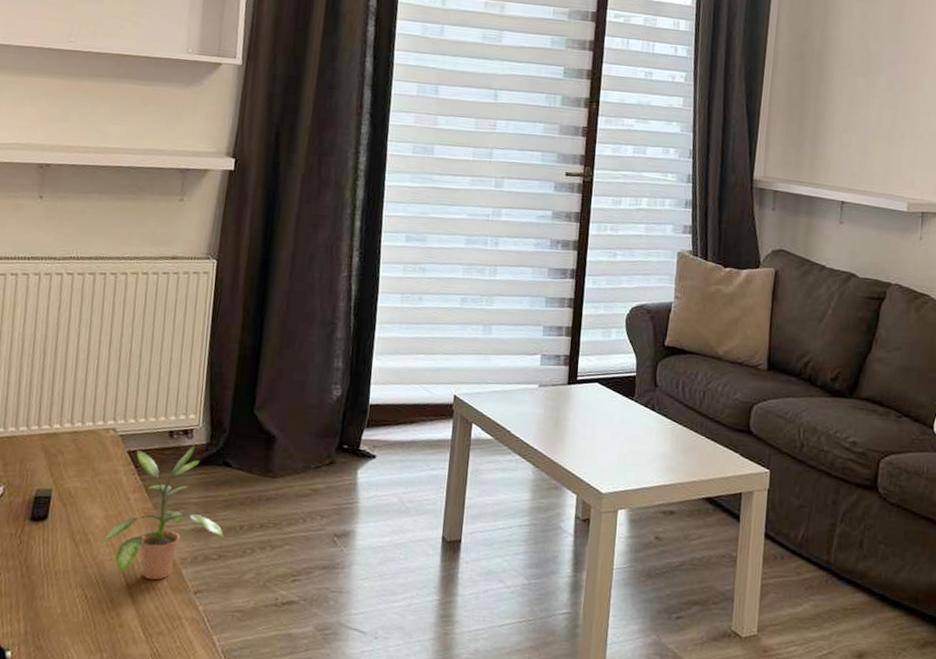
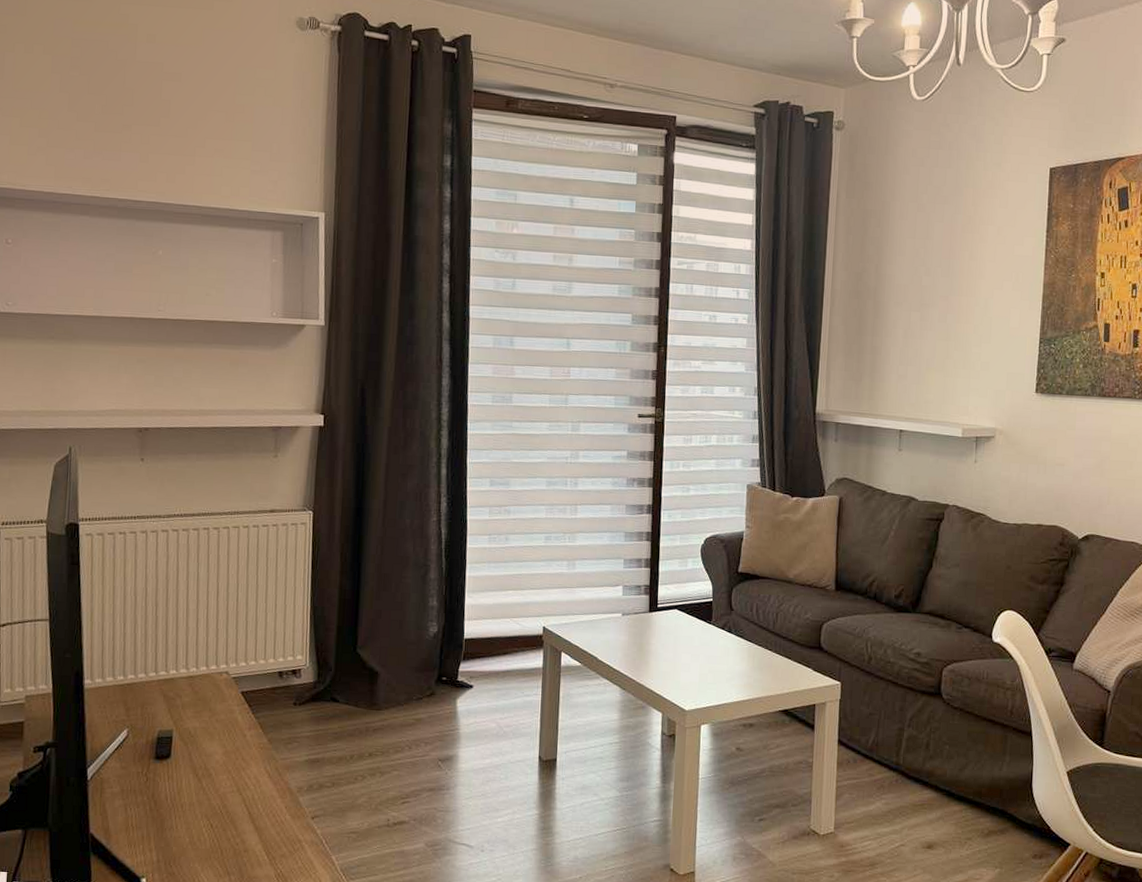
potted plant: present [97,445,225,580] -> none [219,684,337,808]

